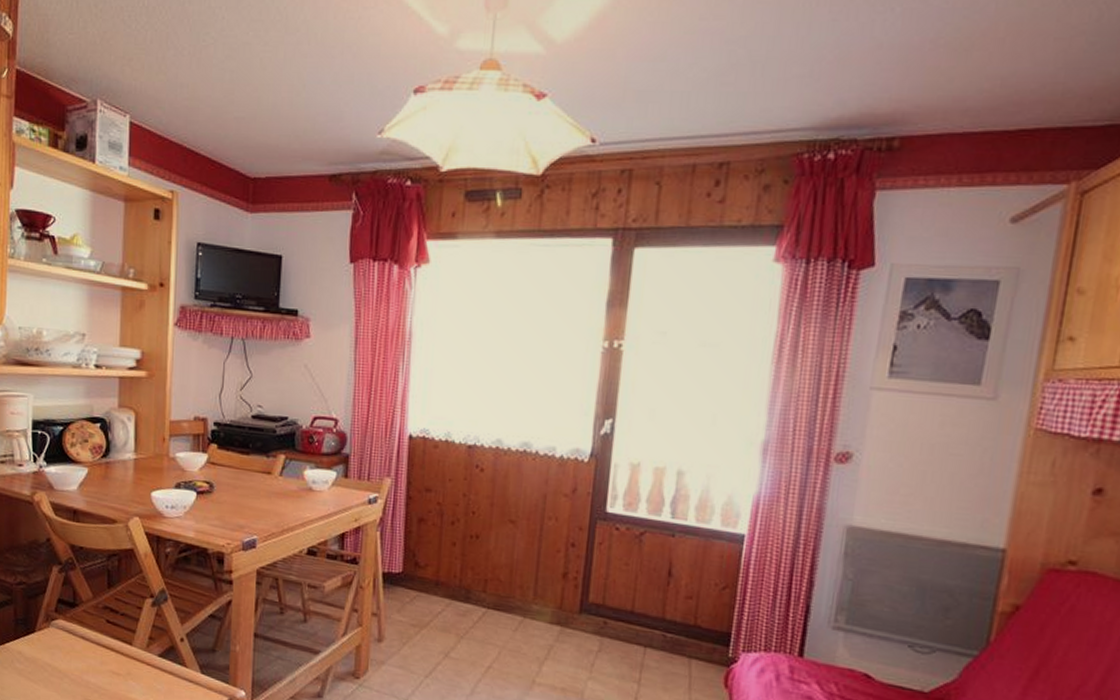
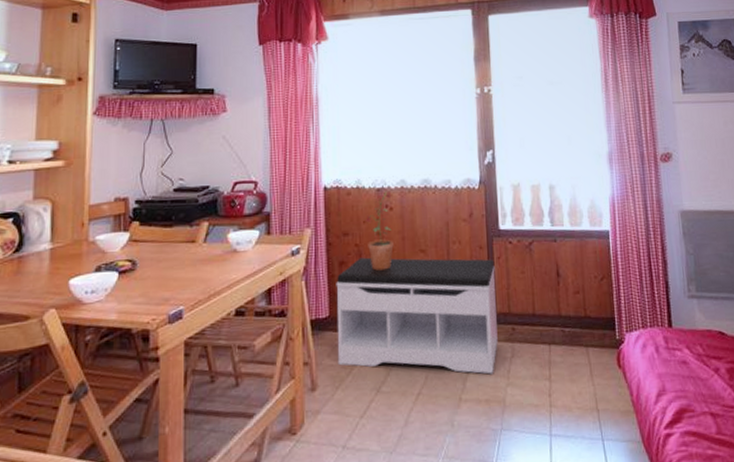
bench: none [407,517,595,664] -> present [336,257,498,374]
potted plant: none [451,449,486,535] -> present [366,191,394,271]

